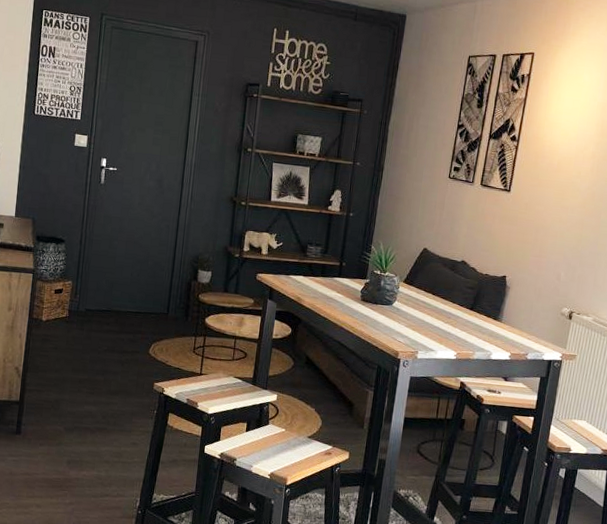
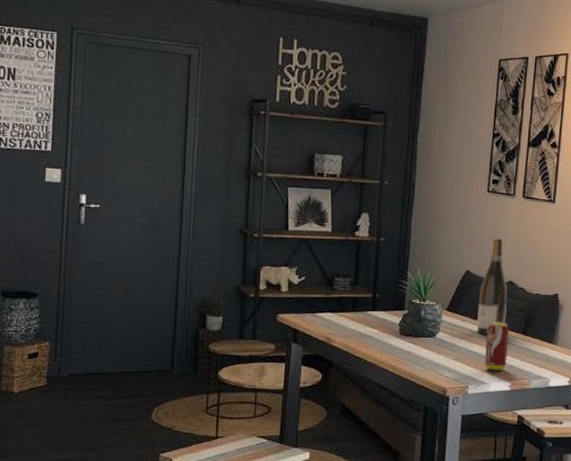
wine bottle: none [430,220,460,308] -> present [477,238,508,336]
beverage can: none [433,296,459,341] -> present [484,322,509,371]

